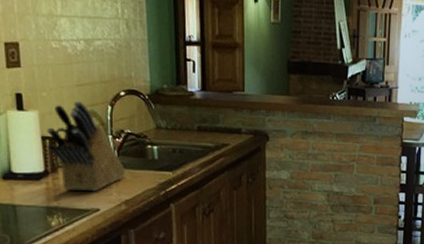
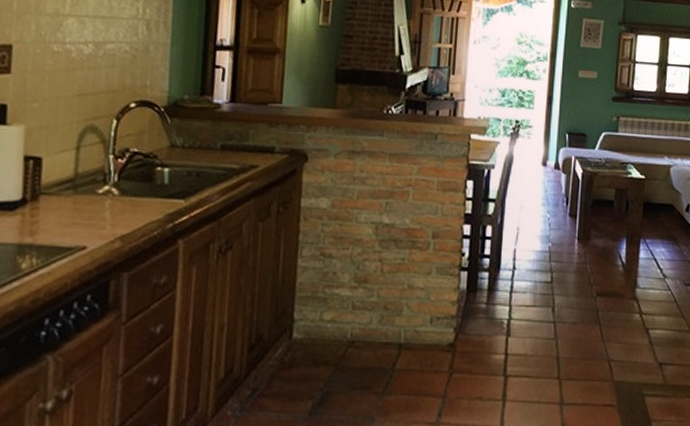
knife block: present [47,101,126,192] -> none [31,113,126,225]

